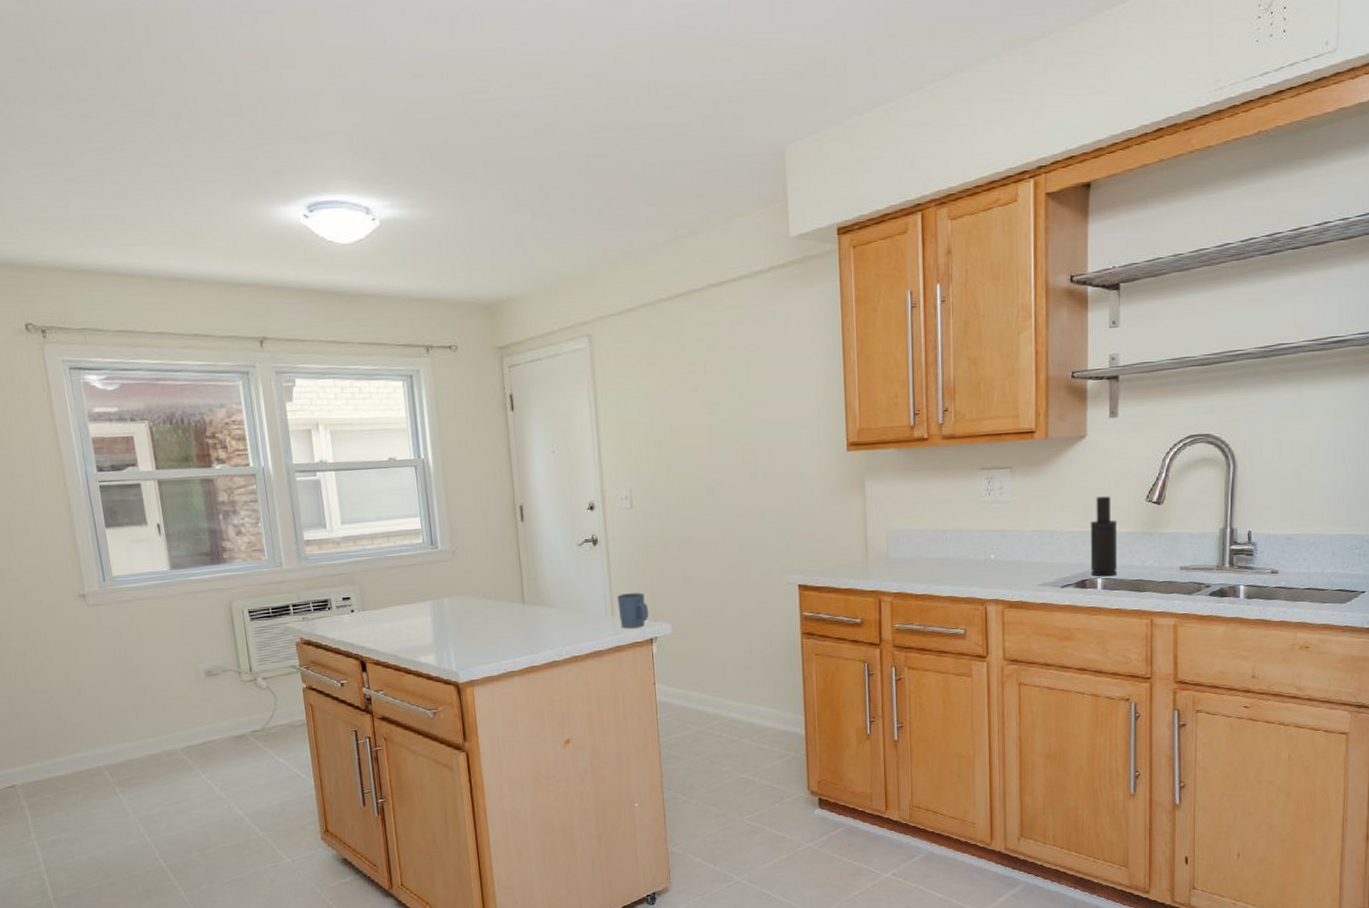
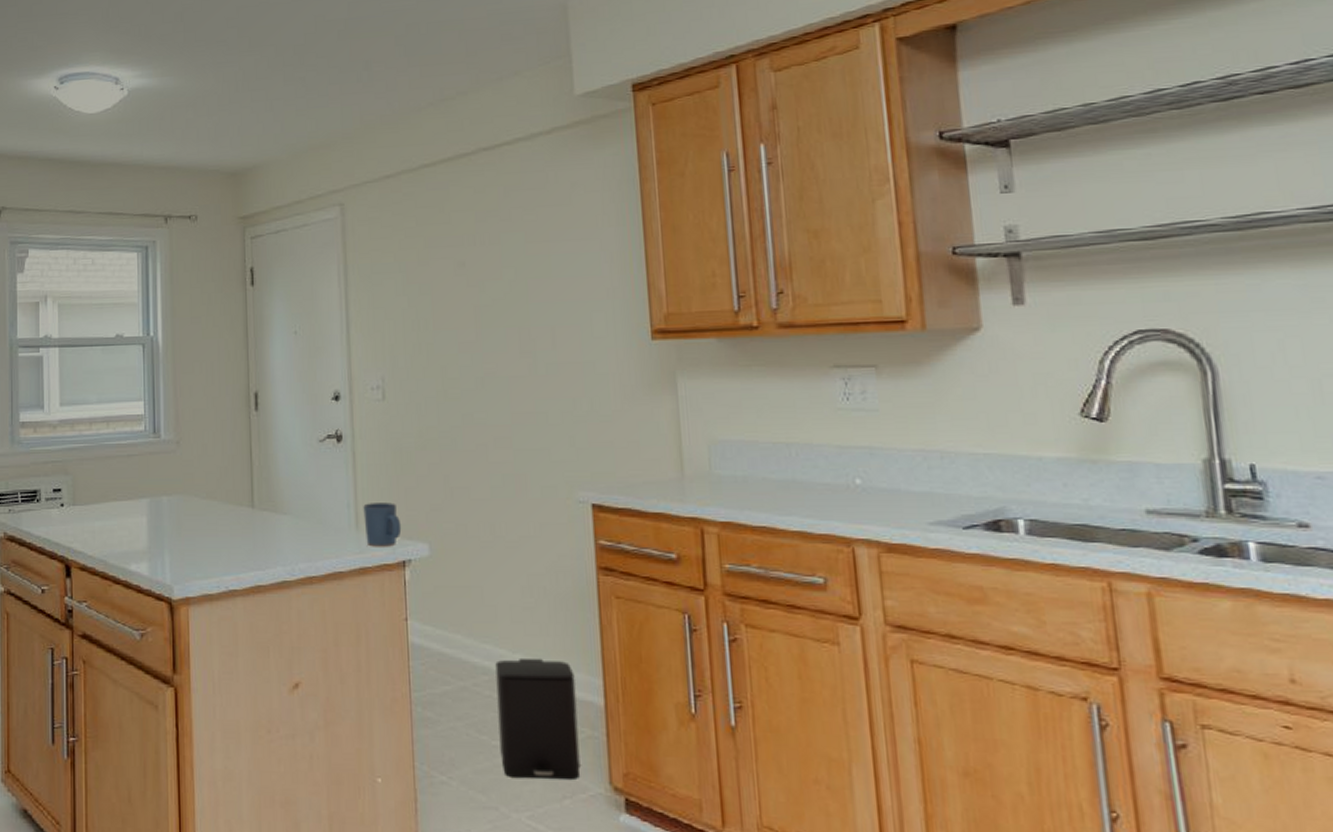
pedal bin: none [724,704,787,792] -> present [495,657,581,779]
soap dispenser: present [1090,496,1118,577] -> none [998,408,1048,518]

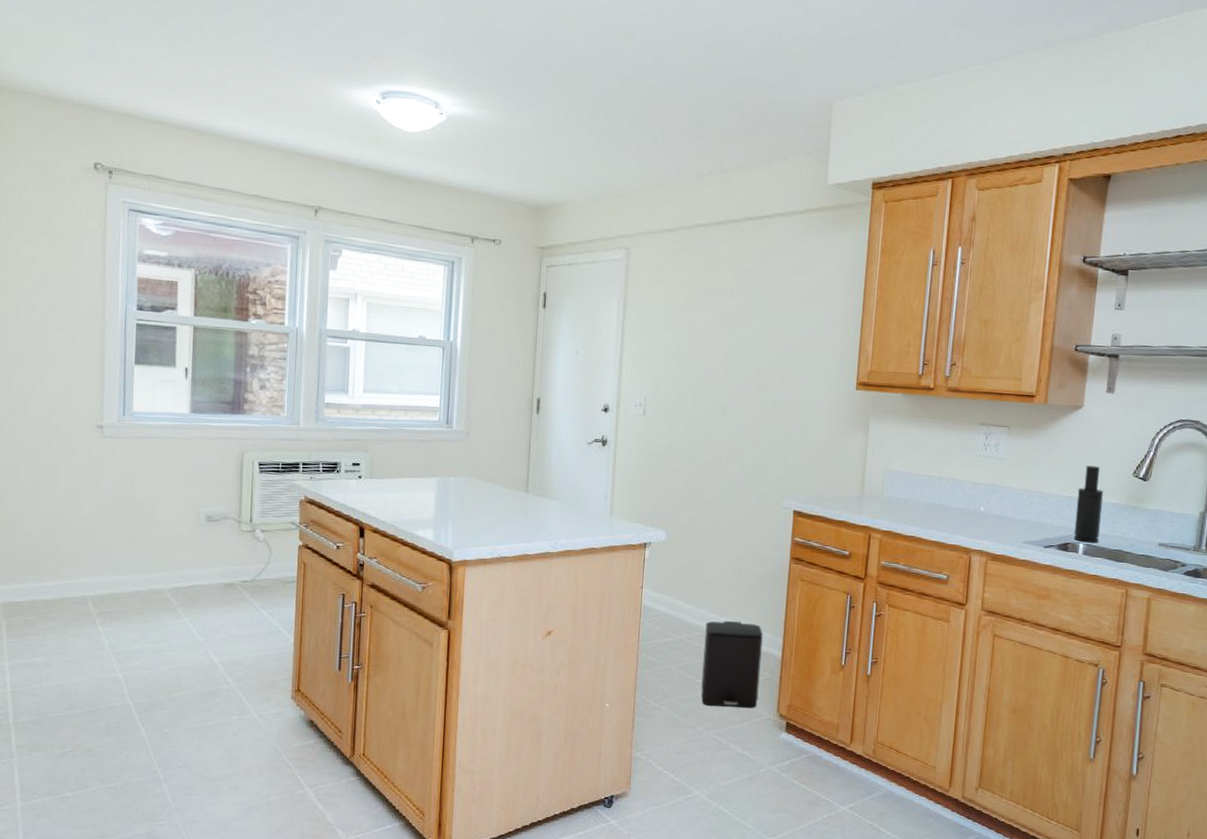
mug: present [363,503,402,548] -> none [617,496,647,532]
soap dispenser: none [998,408,1048,518] -> present [1073,465,1104,543]

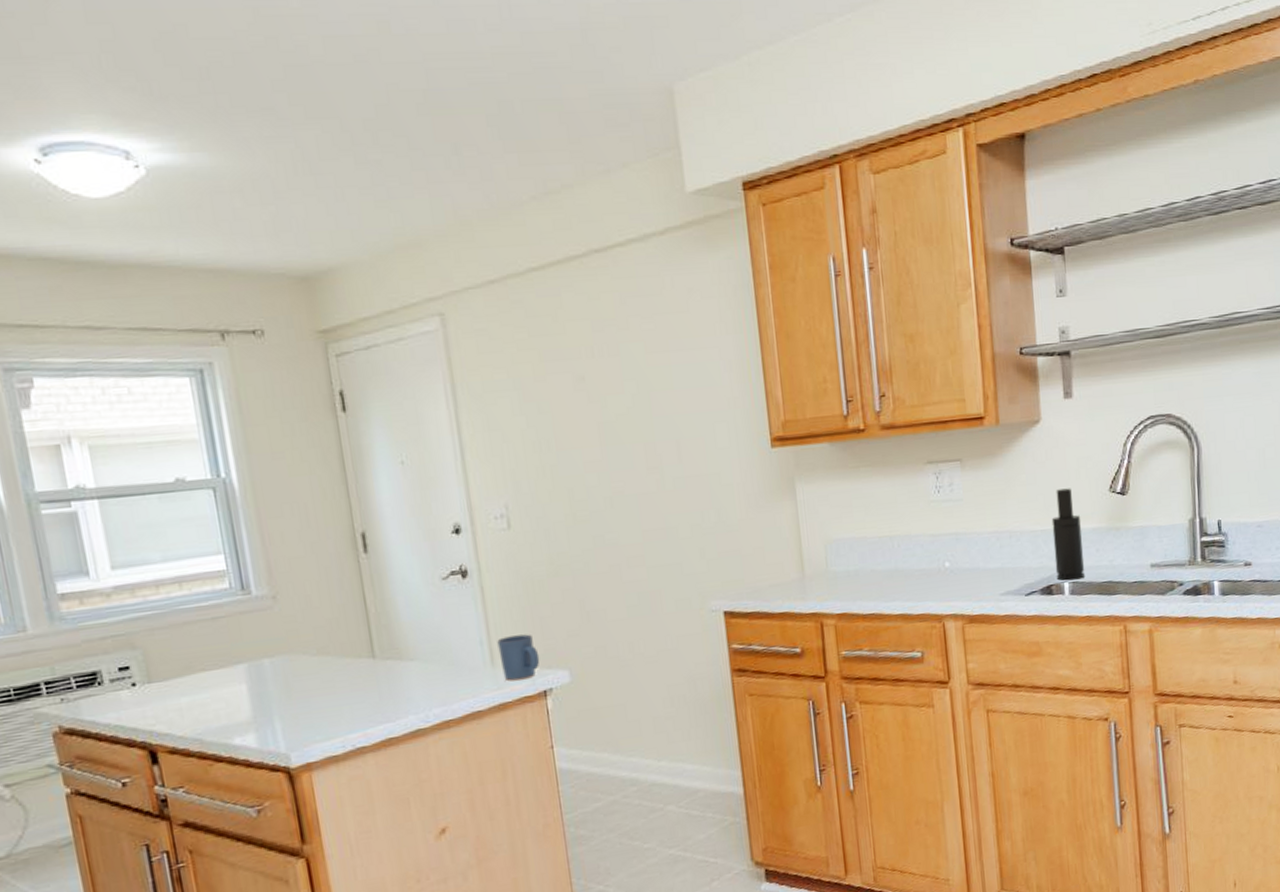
mug: none [617,496,647,532] -> present [497,634,540,682]
pedal bin: present [701,620,763,708] -> none [642,760,725,873]

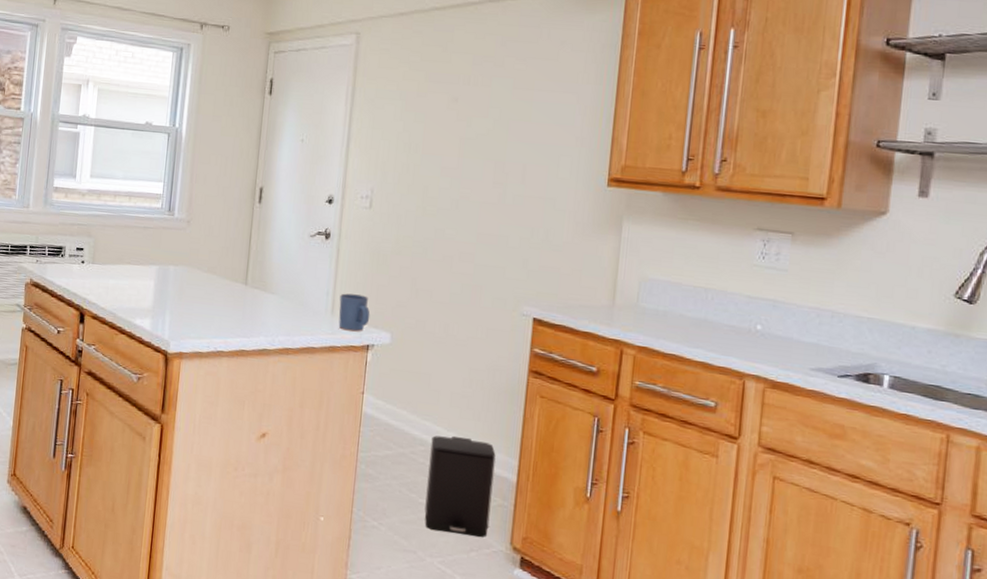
pedal bin: none [642,760,725,873] -> present [424,435,496,537]
soap dispenser: present [1051,488,1086,581] -> none [876,282,916,375]

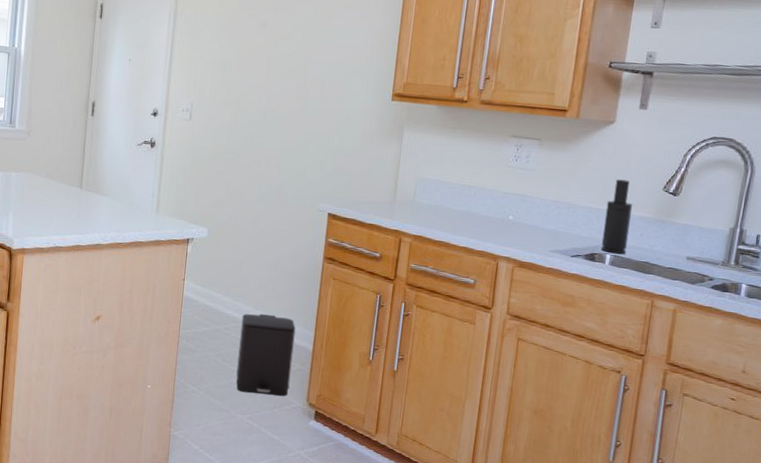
mug: present [338,293,370,333] -> none [162,194,190,228]
soap dispenser: none [876,282,916,375] -> present [600,179,633,254]

